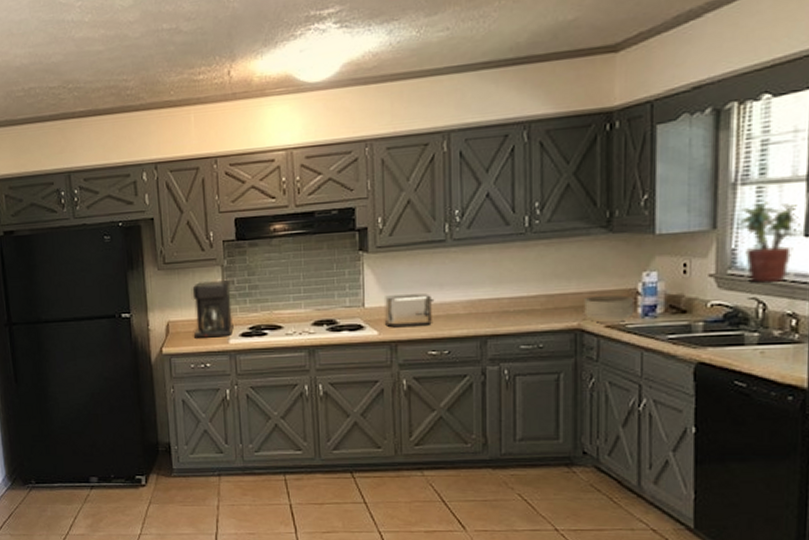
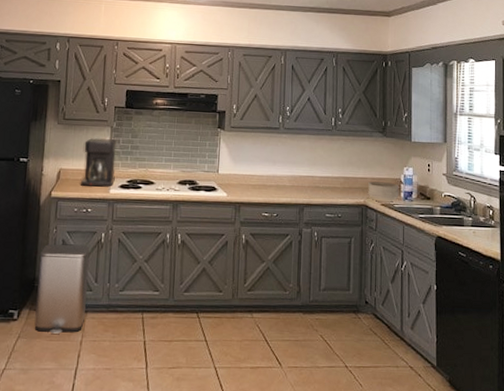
pedal bin: none [159,404,219,499] -> present [34,243,90,334]
toaster: present [383,294,435,328] -> none [232,165,269,192]
potted plant: present [741,202,800,283] -> none [460,128,492,183]

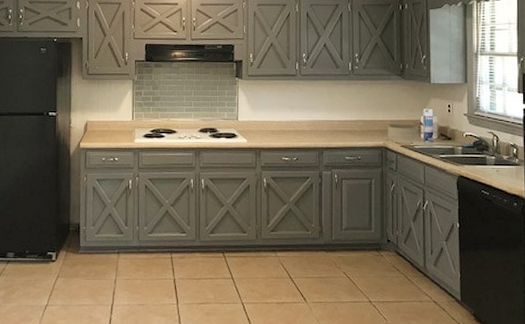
pedal bin: present [34,243,90,334] -> none [71,191,119,273]
coffee maker: present [80,138,116,187] -> none [106,91,139,137]

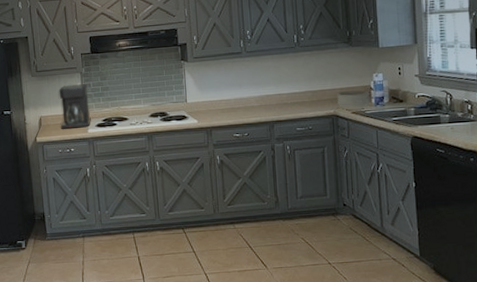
coffee maker: none [106,91,139,137] -> present [59,84,91,129]

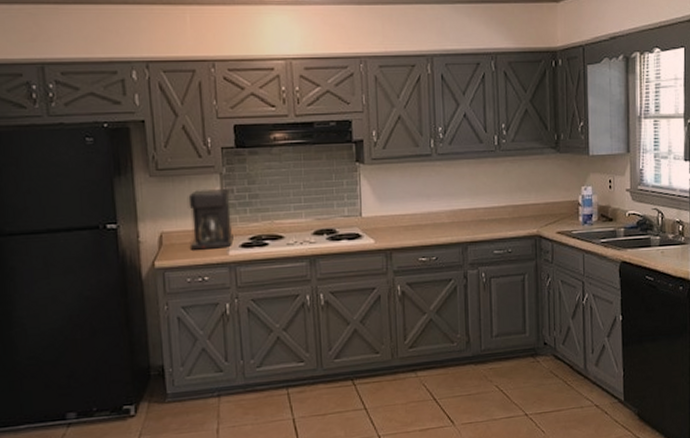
bowl: present [337,90,370,111] -> none [541,206,577,231]

